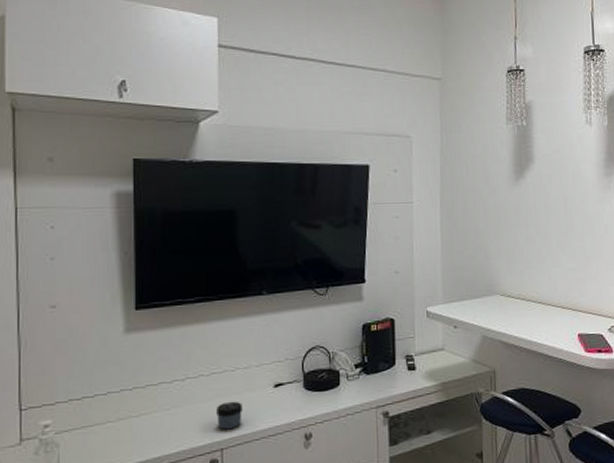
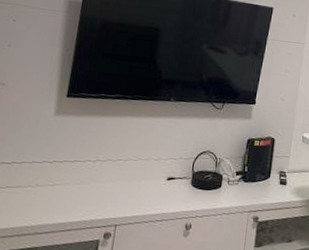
jar: present [217,401,242,430] -> none [115,185,139,210]

